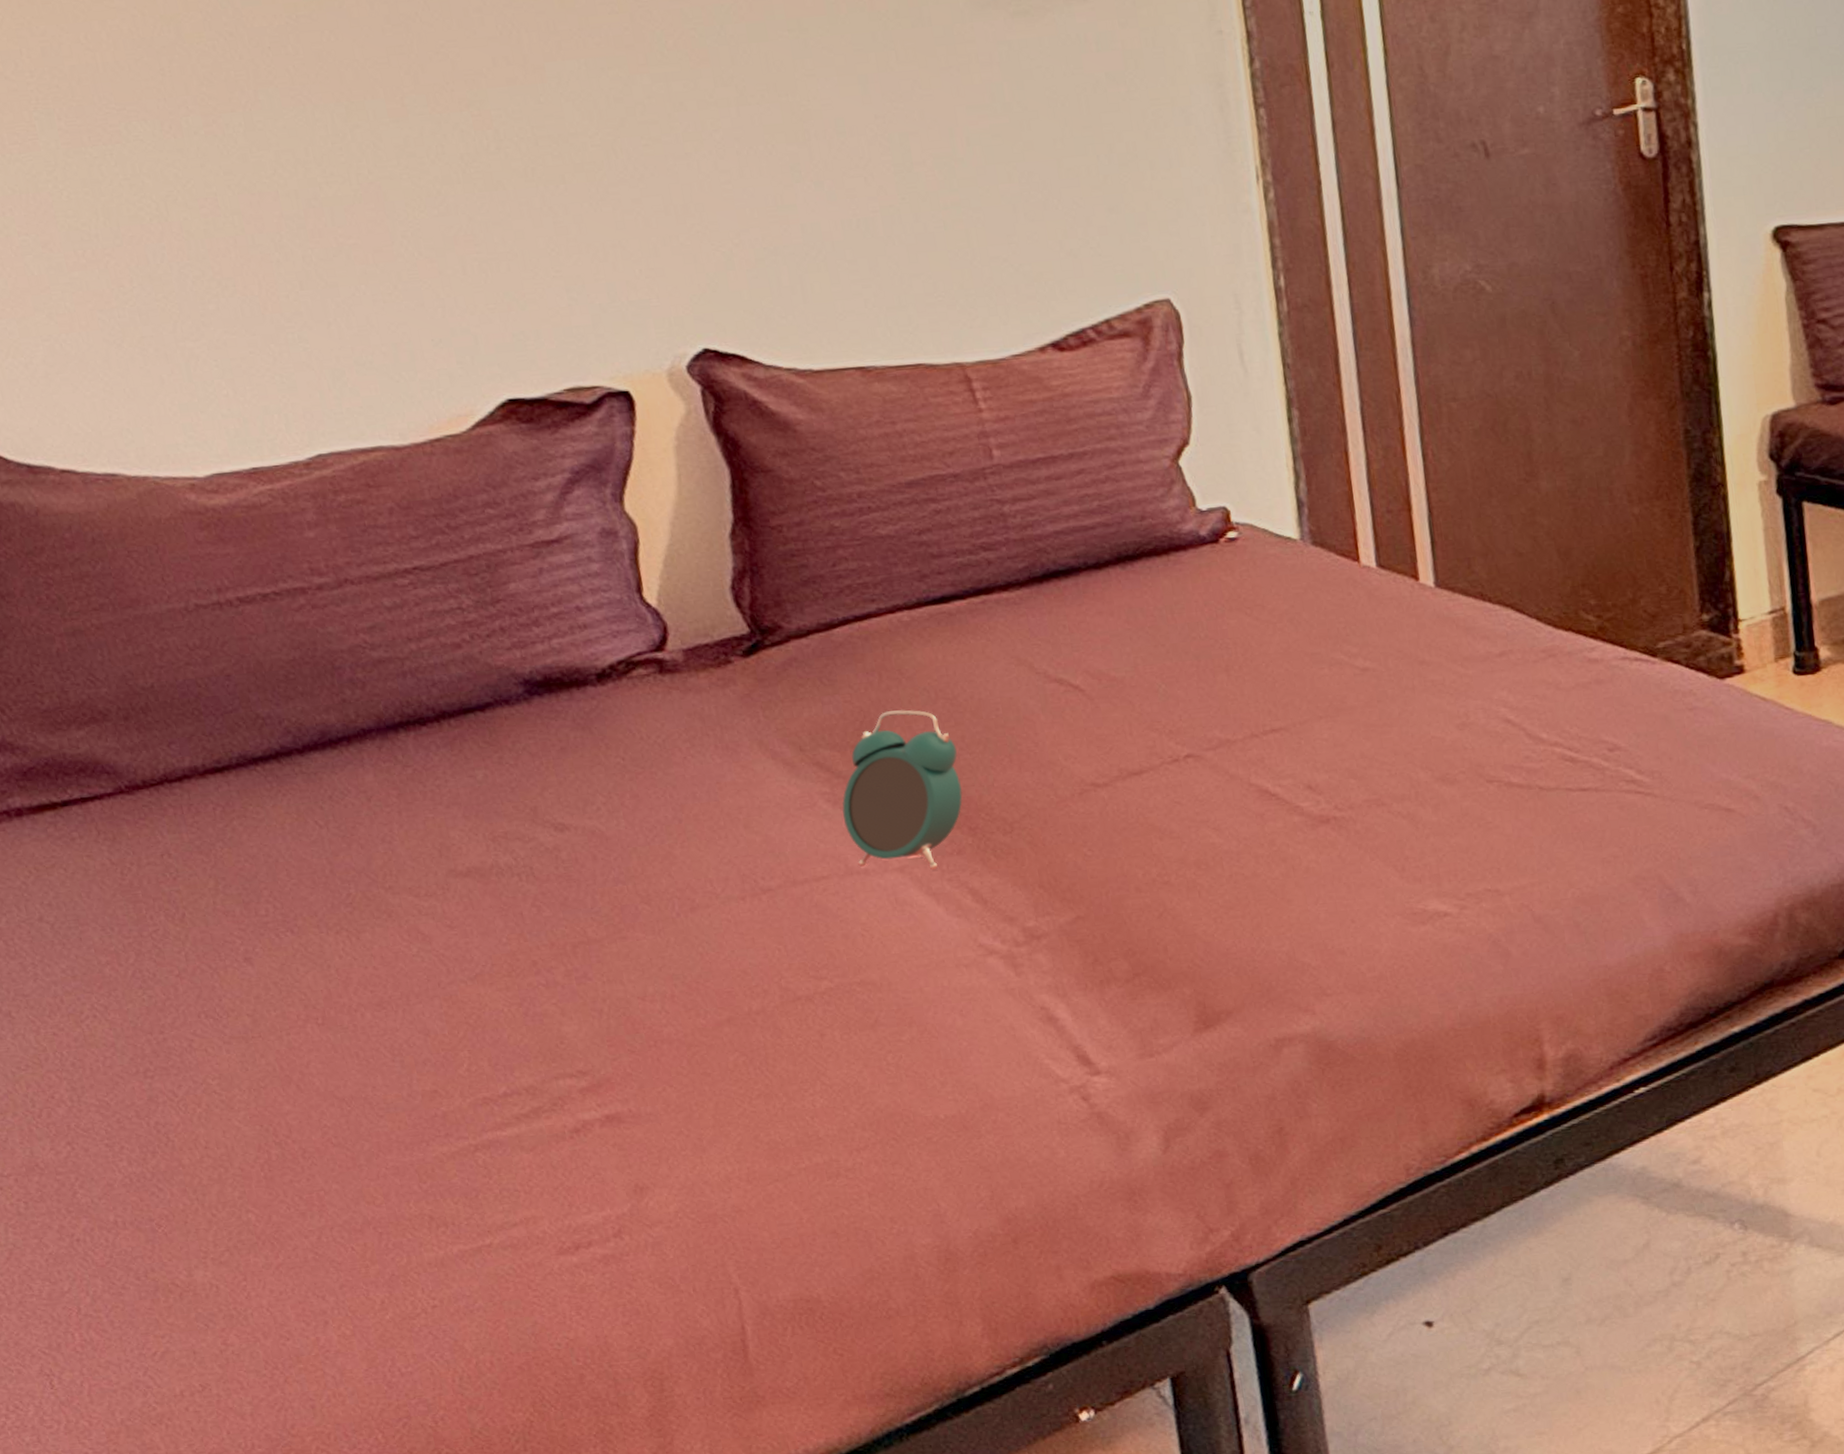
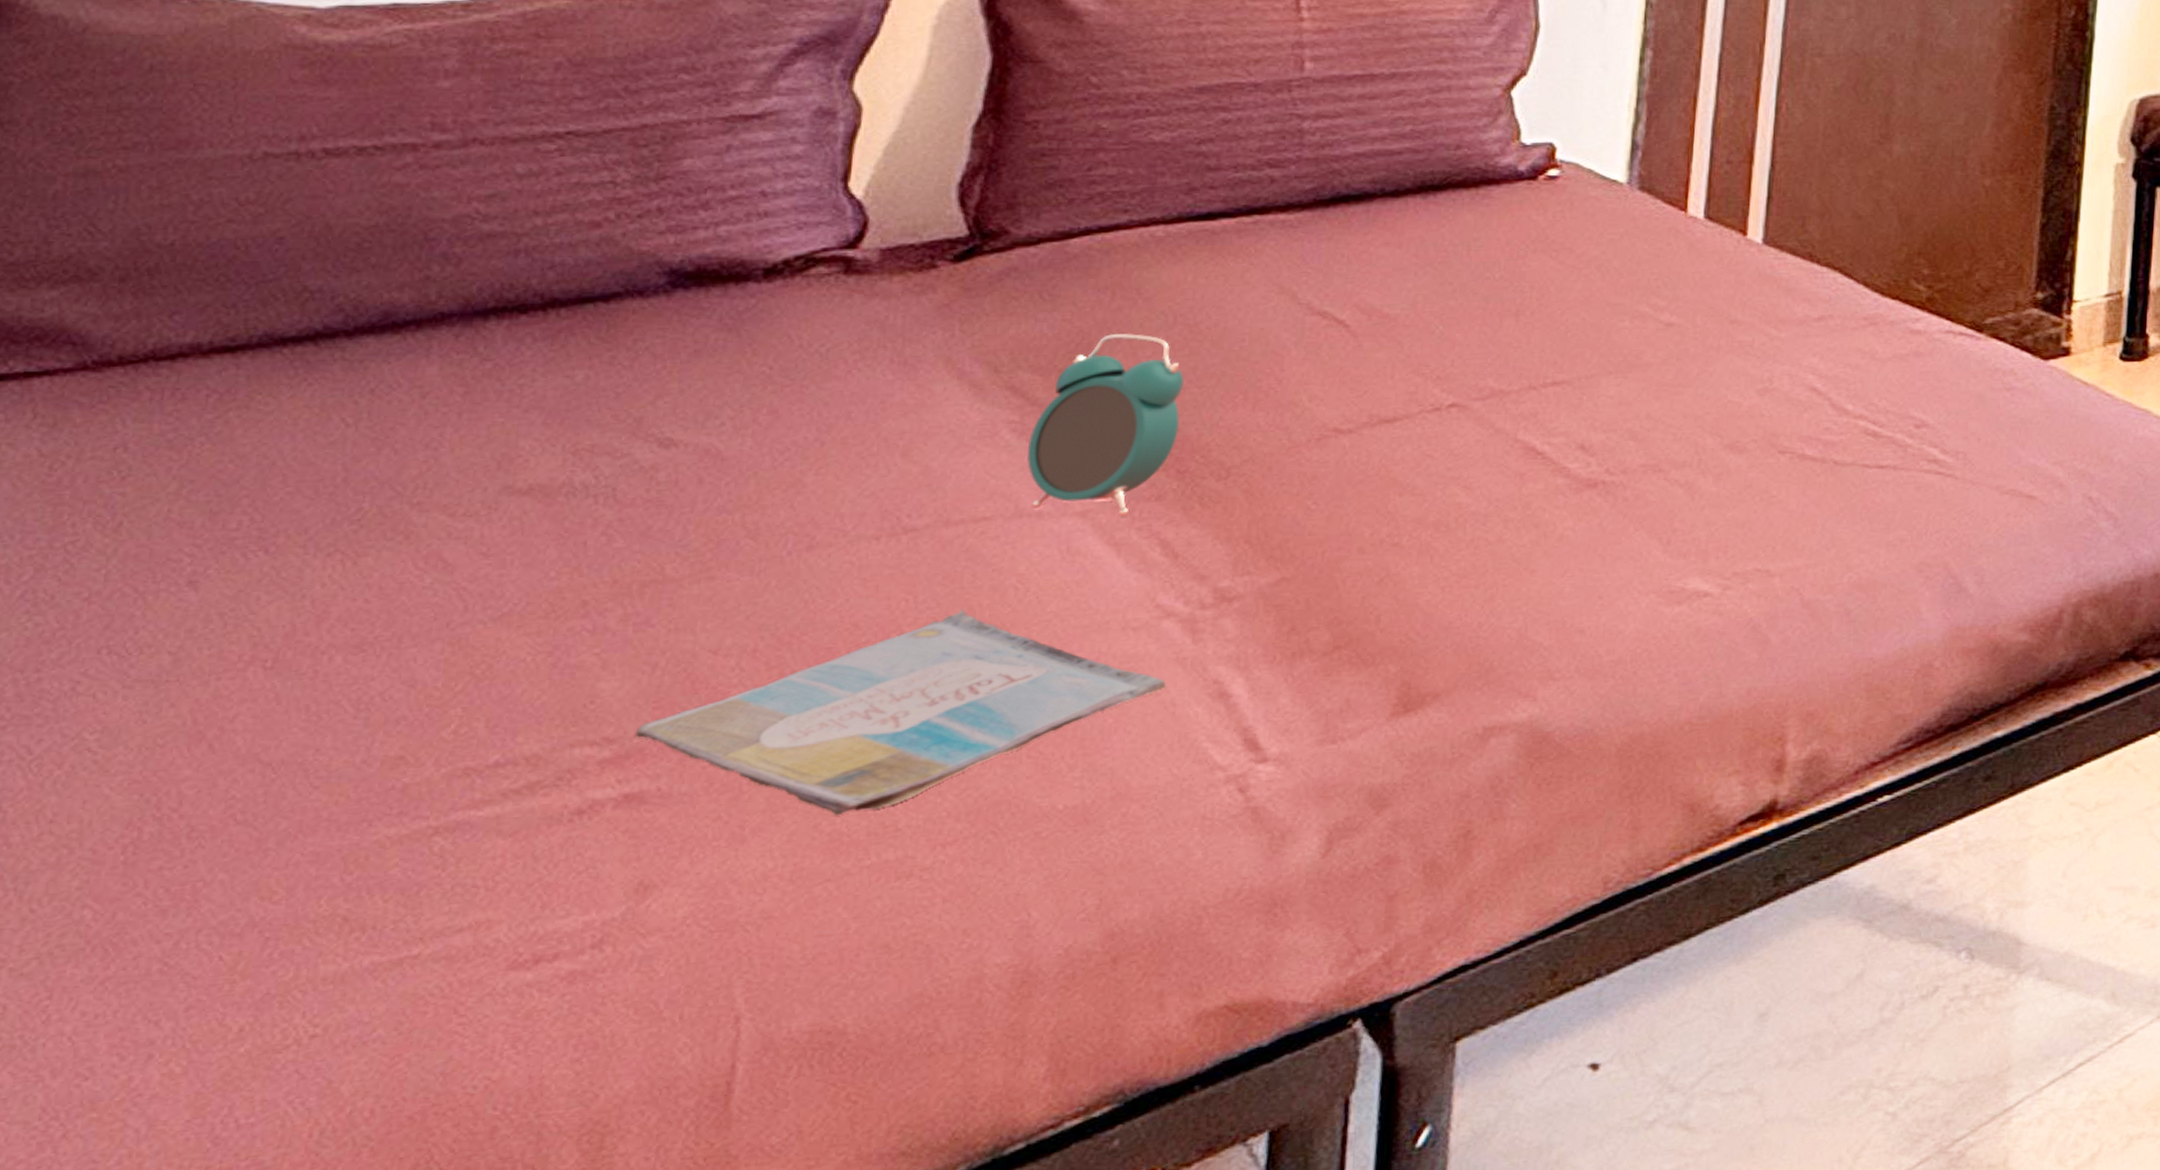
book: none [600,954,1004,1128] -> present [635,608,1167,815]

